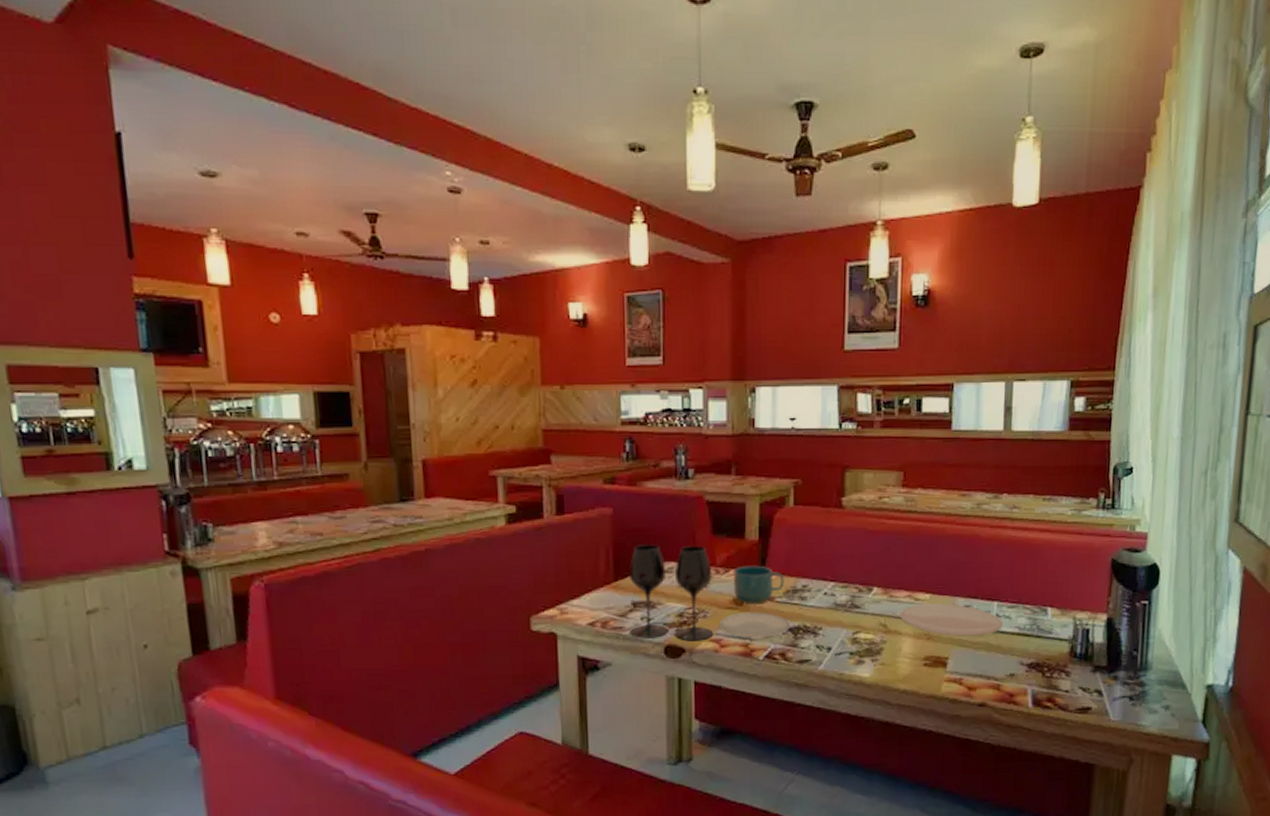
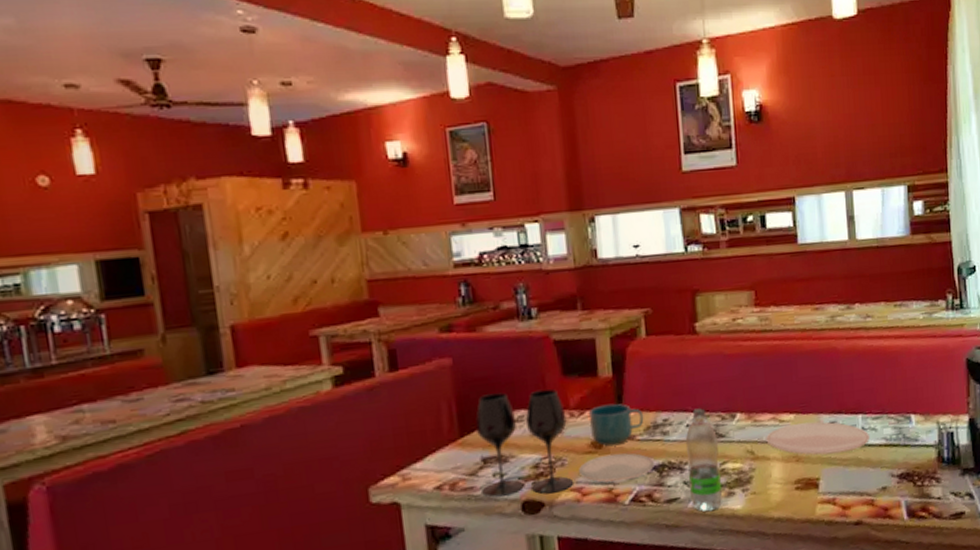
bottle: none [821,579,853,676] -> present [685,408,723,513]

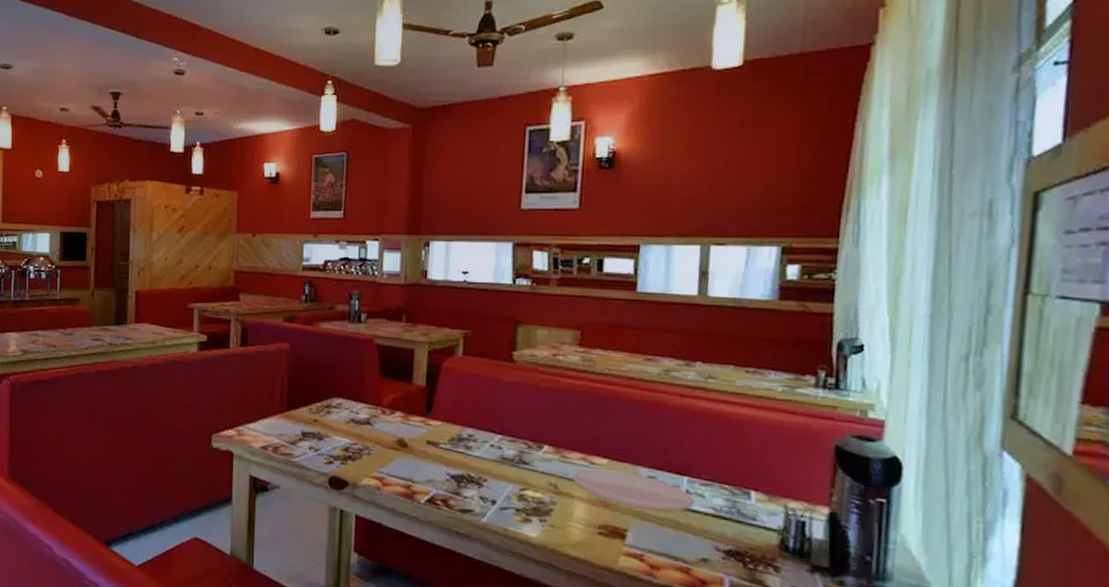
wine glass: present [475,388,574,498] -> none [298,379,379,477]
plate: present [578,453,656,482] -> none [382,454,455,482]
cup: present [589,403,644,445] -> none [399,409,450,447]
bottle: present [685,408,723,513] -> none [484,432,521,532]

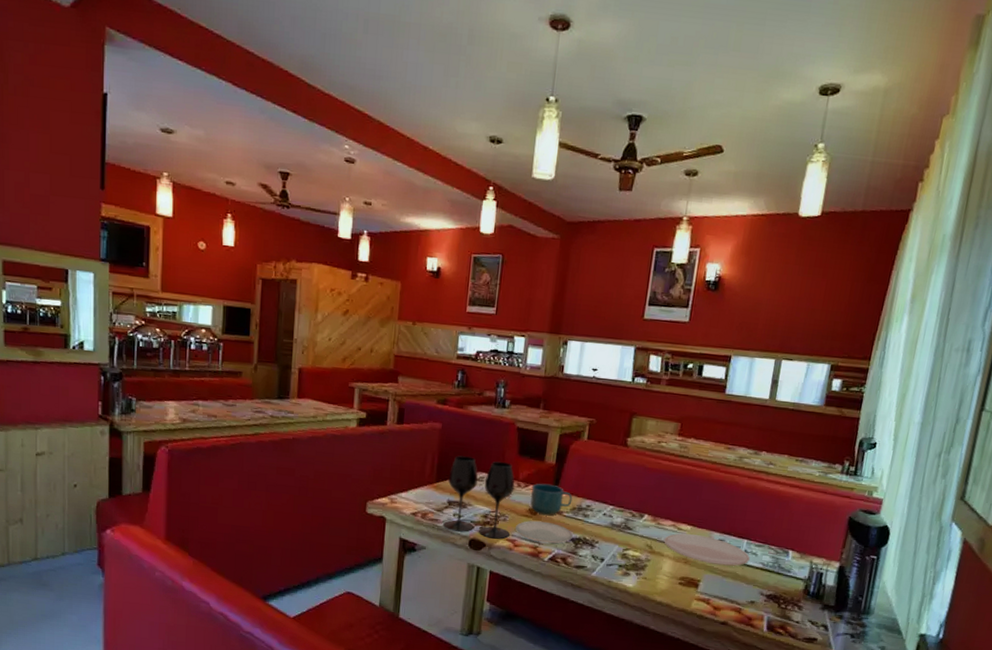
wine glass: none [298,379,379,477] -> present [443,455,515,539]
plate: none [382,454,455,482] -> present [515,520,574,544]
cup: none [399,409,450,447] -> present [530,483,573,515]

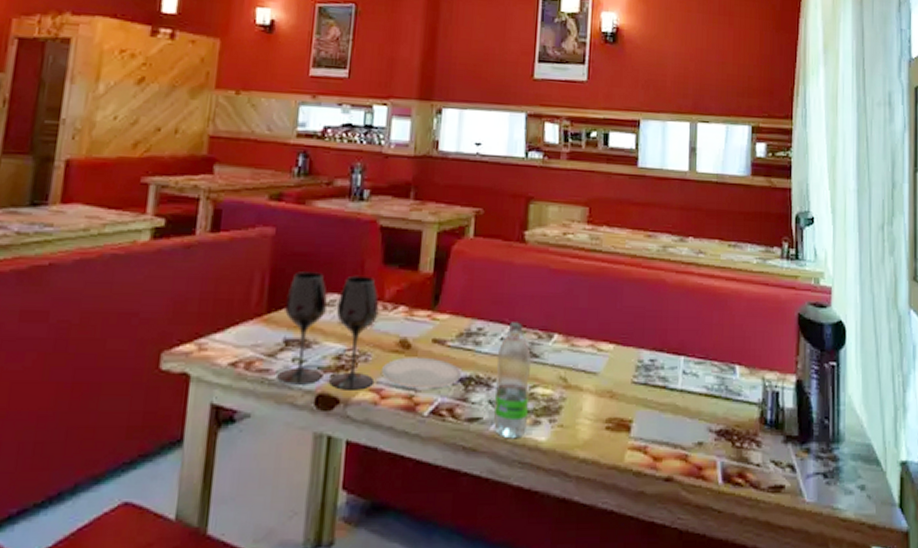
cup: present [530,483,573,515] -> none [401,302,459,347]
bottle: none [594,503,626,583] -> present [493,322,531,439]
plate: present [664,533,750,567] -> none [581,356,690,396]

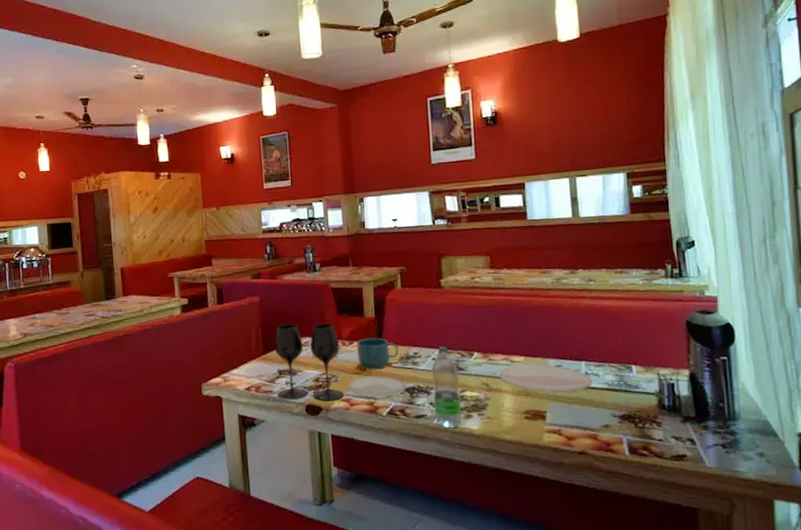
cup: none [401,302,459,347] -> present [357,337,399,369]
plate: none [581,356,690,396] -> present [499,364,592,393]

